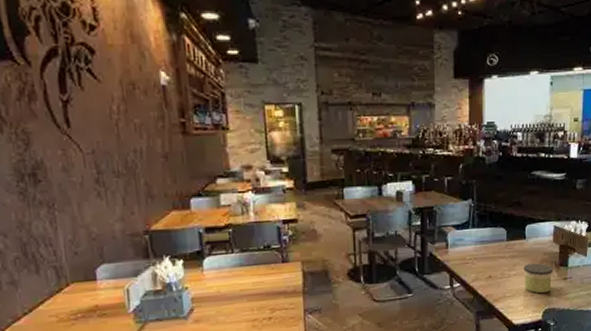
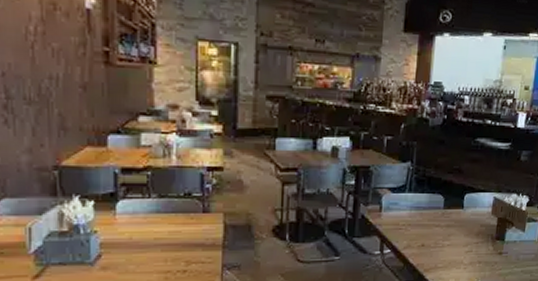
candle: present [523,263,553,294] -> none [458,234,489,267]

